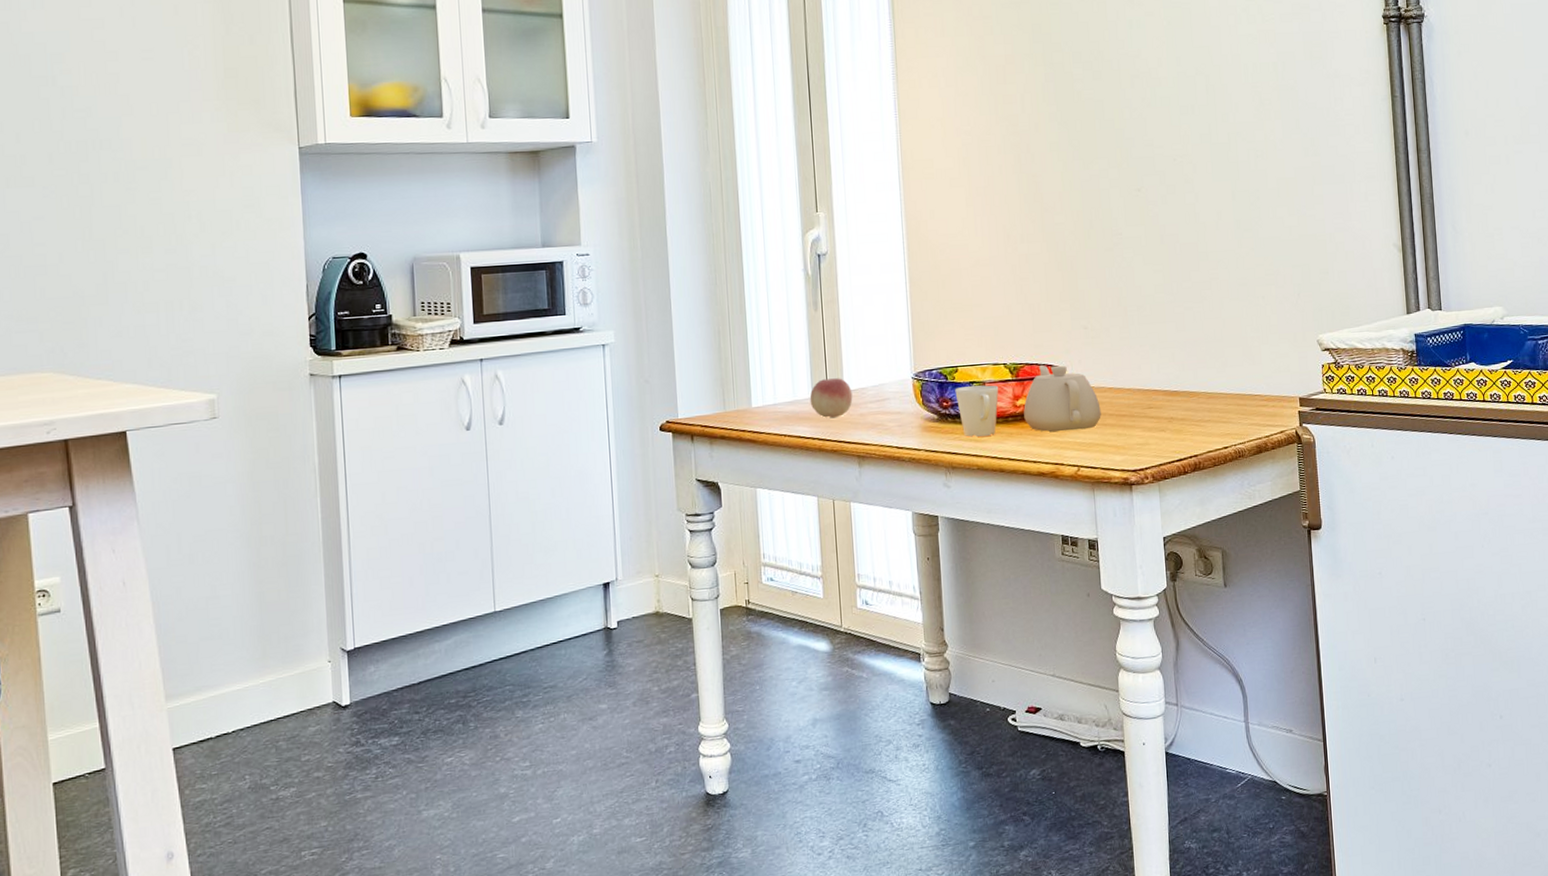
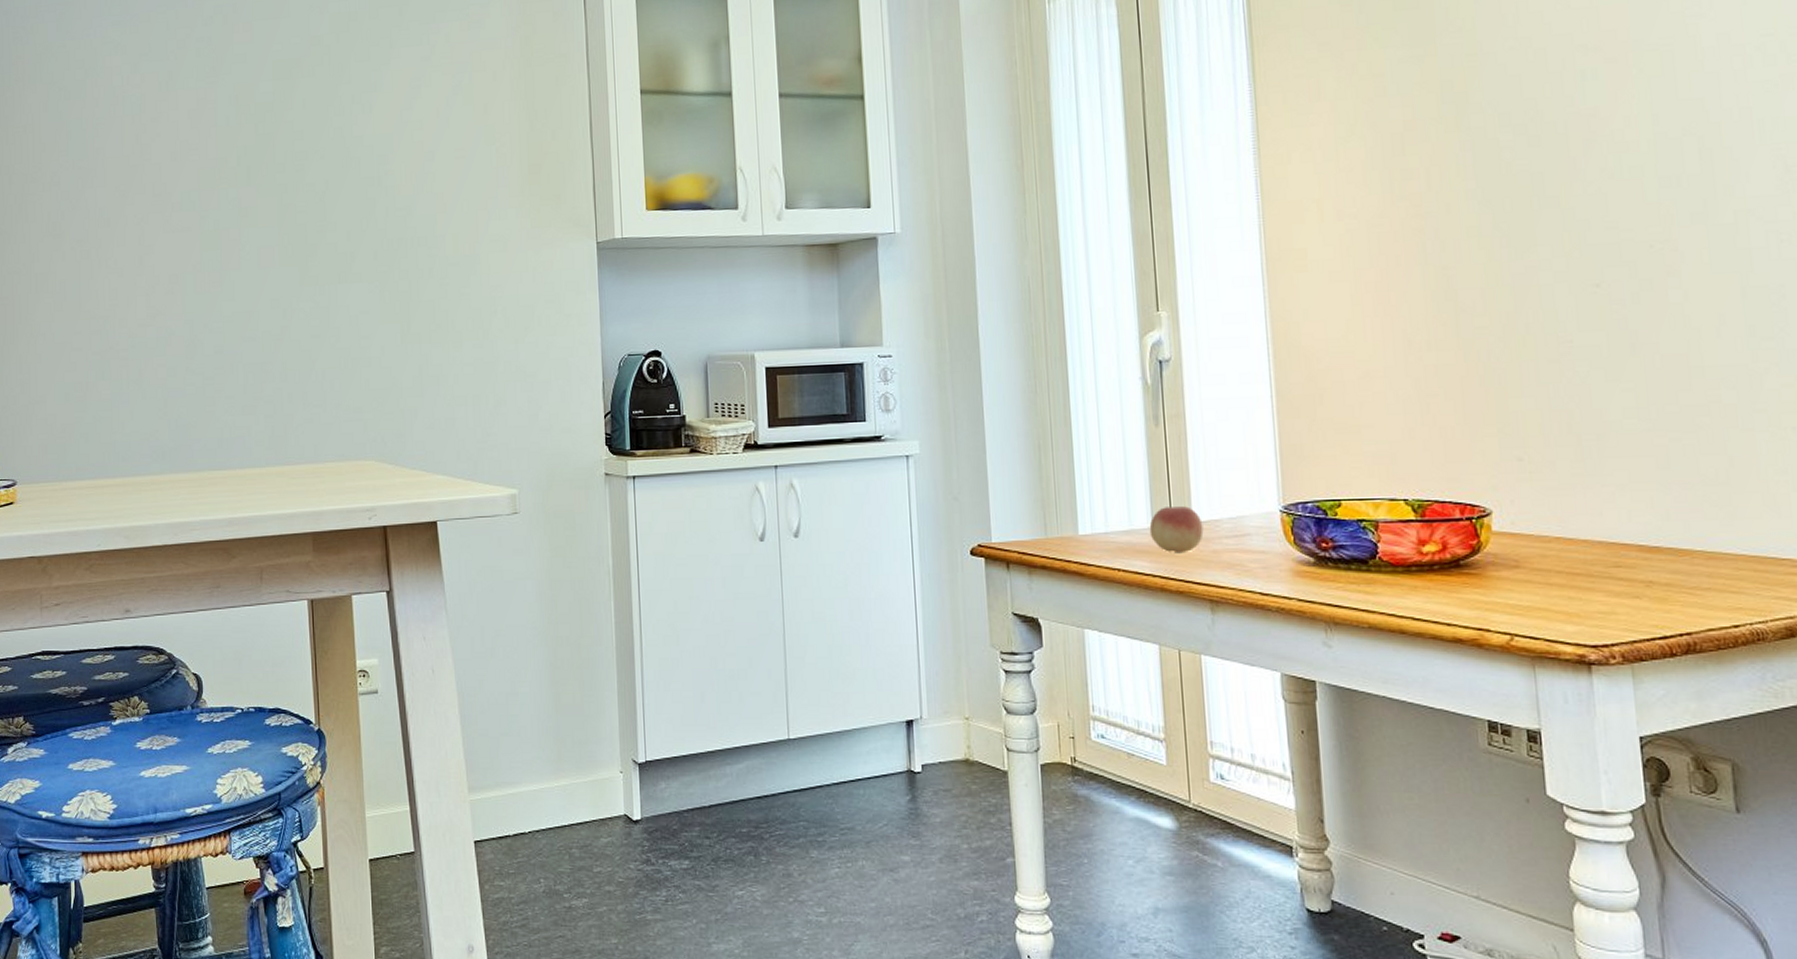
mug: present [955,385,999,437] -> none [1337,525,1398,588]
teapot: present [1023,364,1101,433] -> none [1432,503,1545,589]

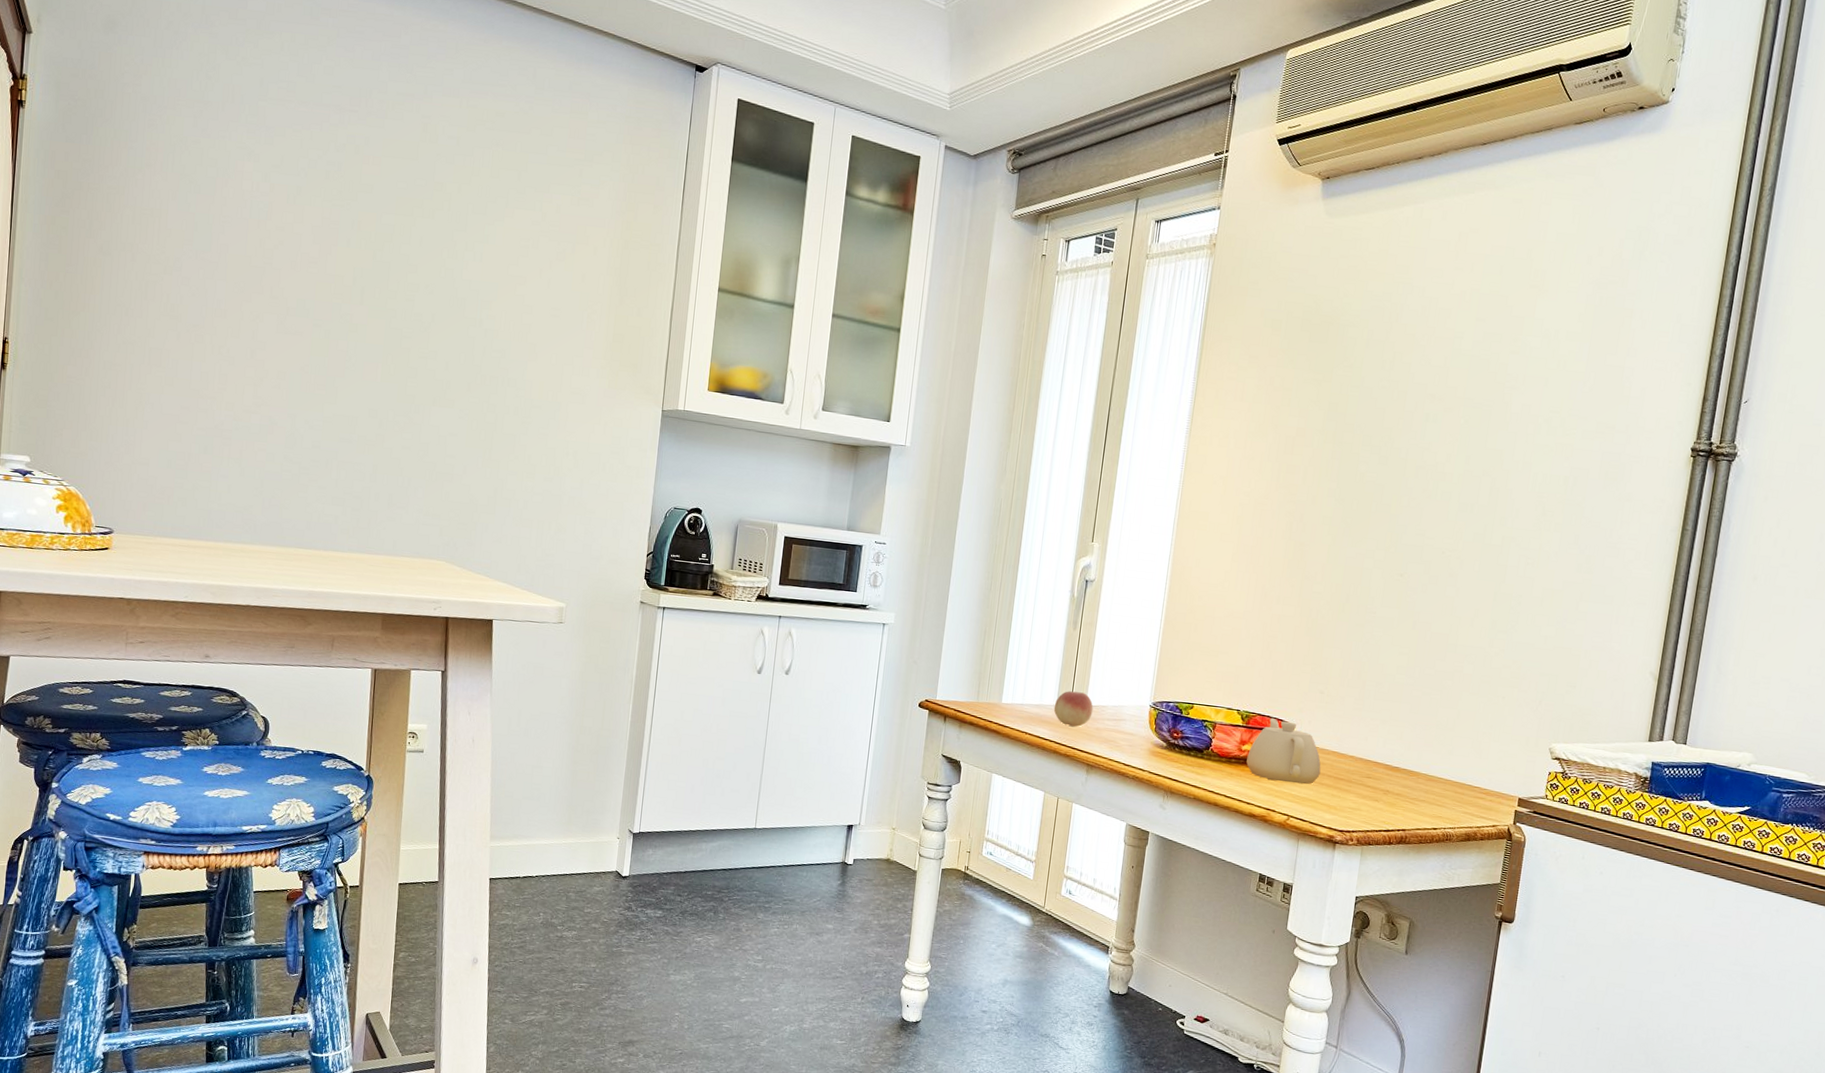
teapot: none [1432,503,1545,589] -> present [1246,717,1321,785]

